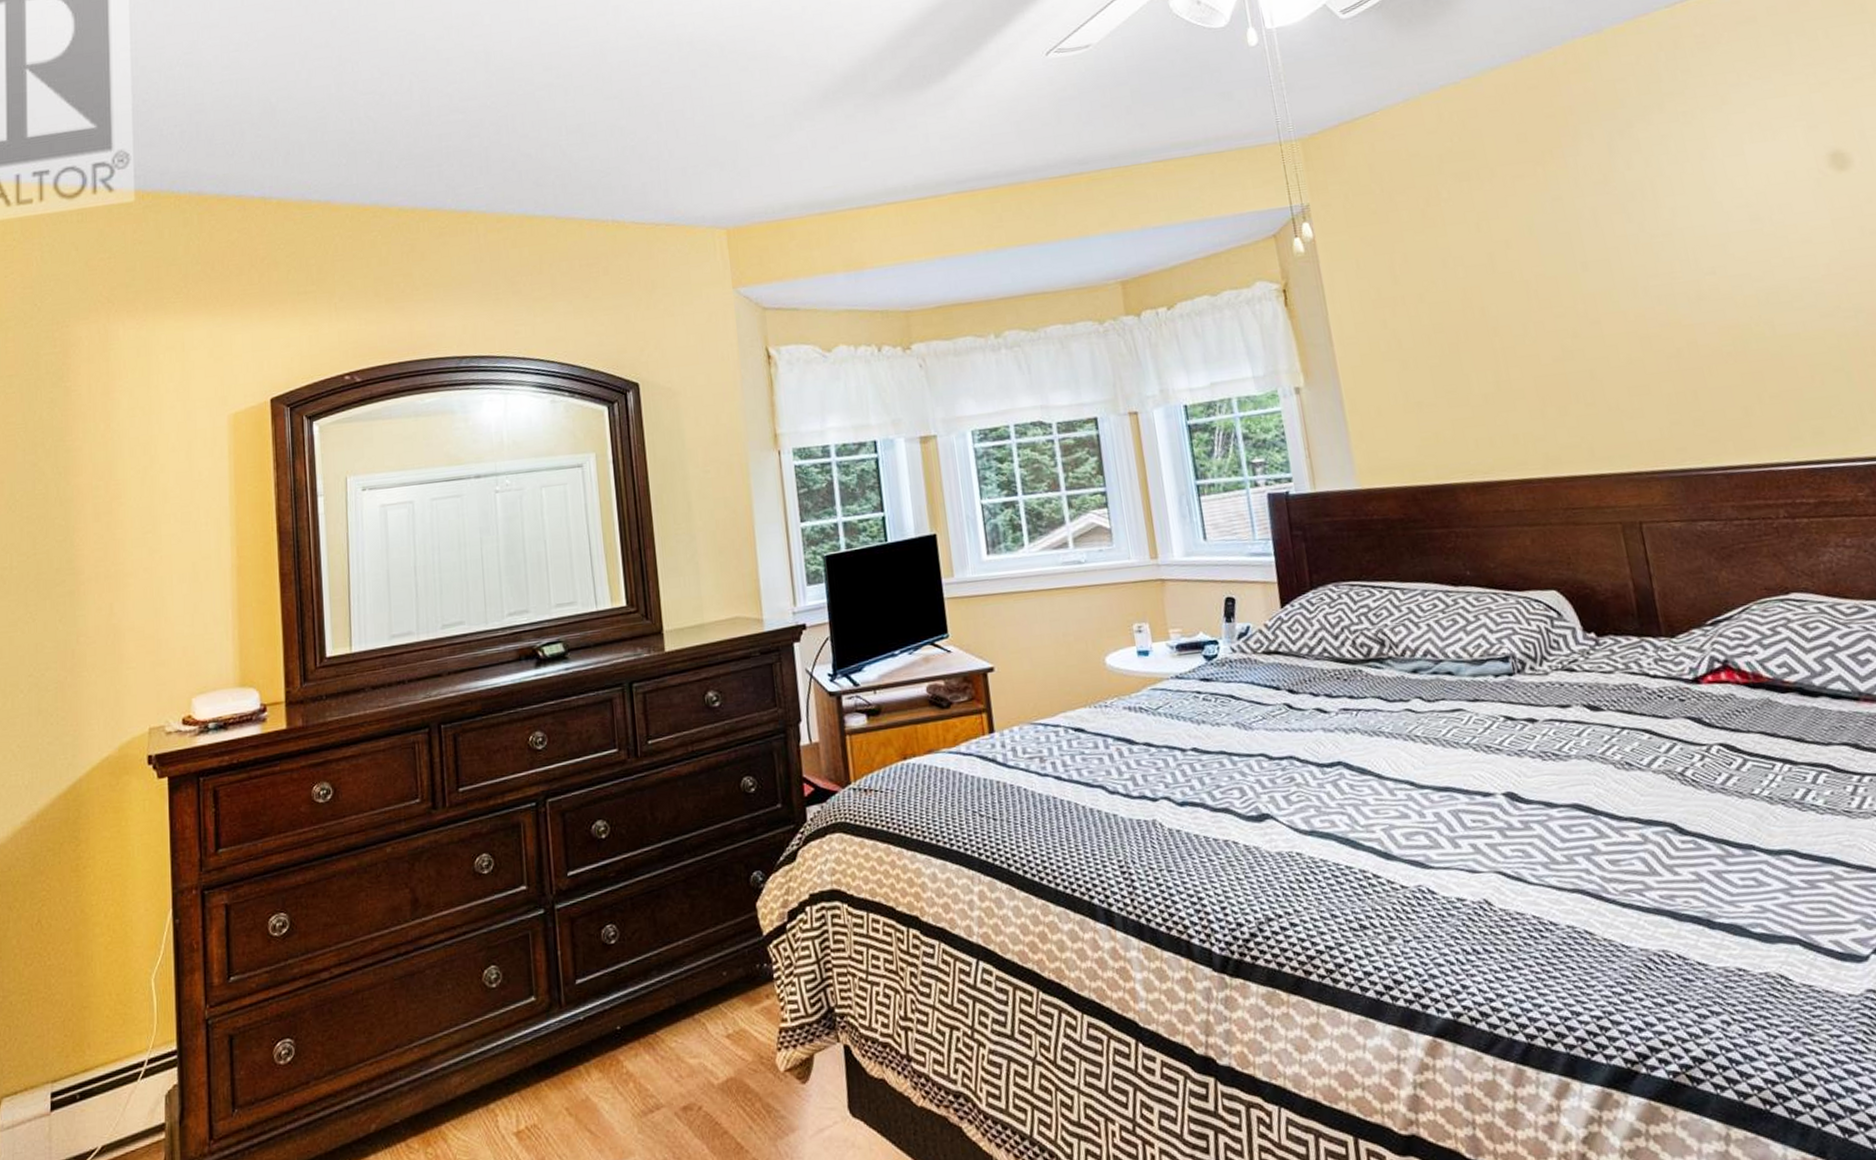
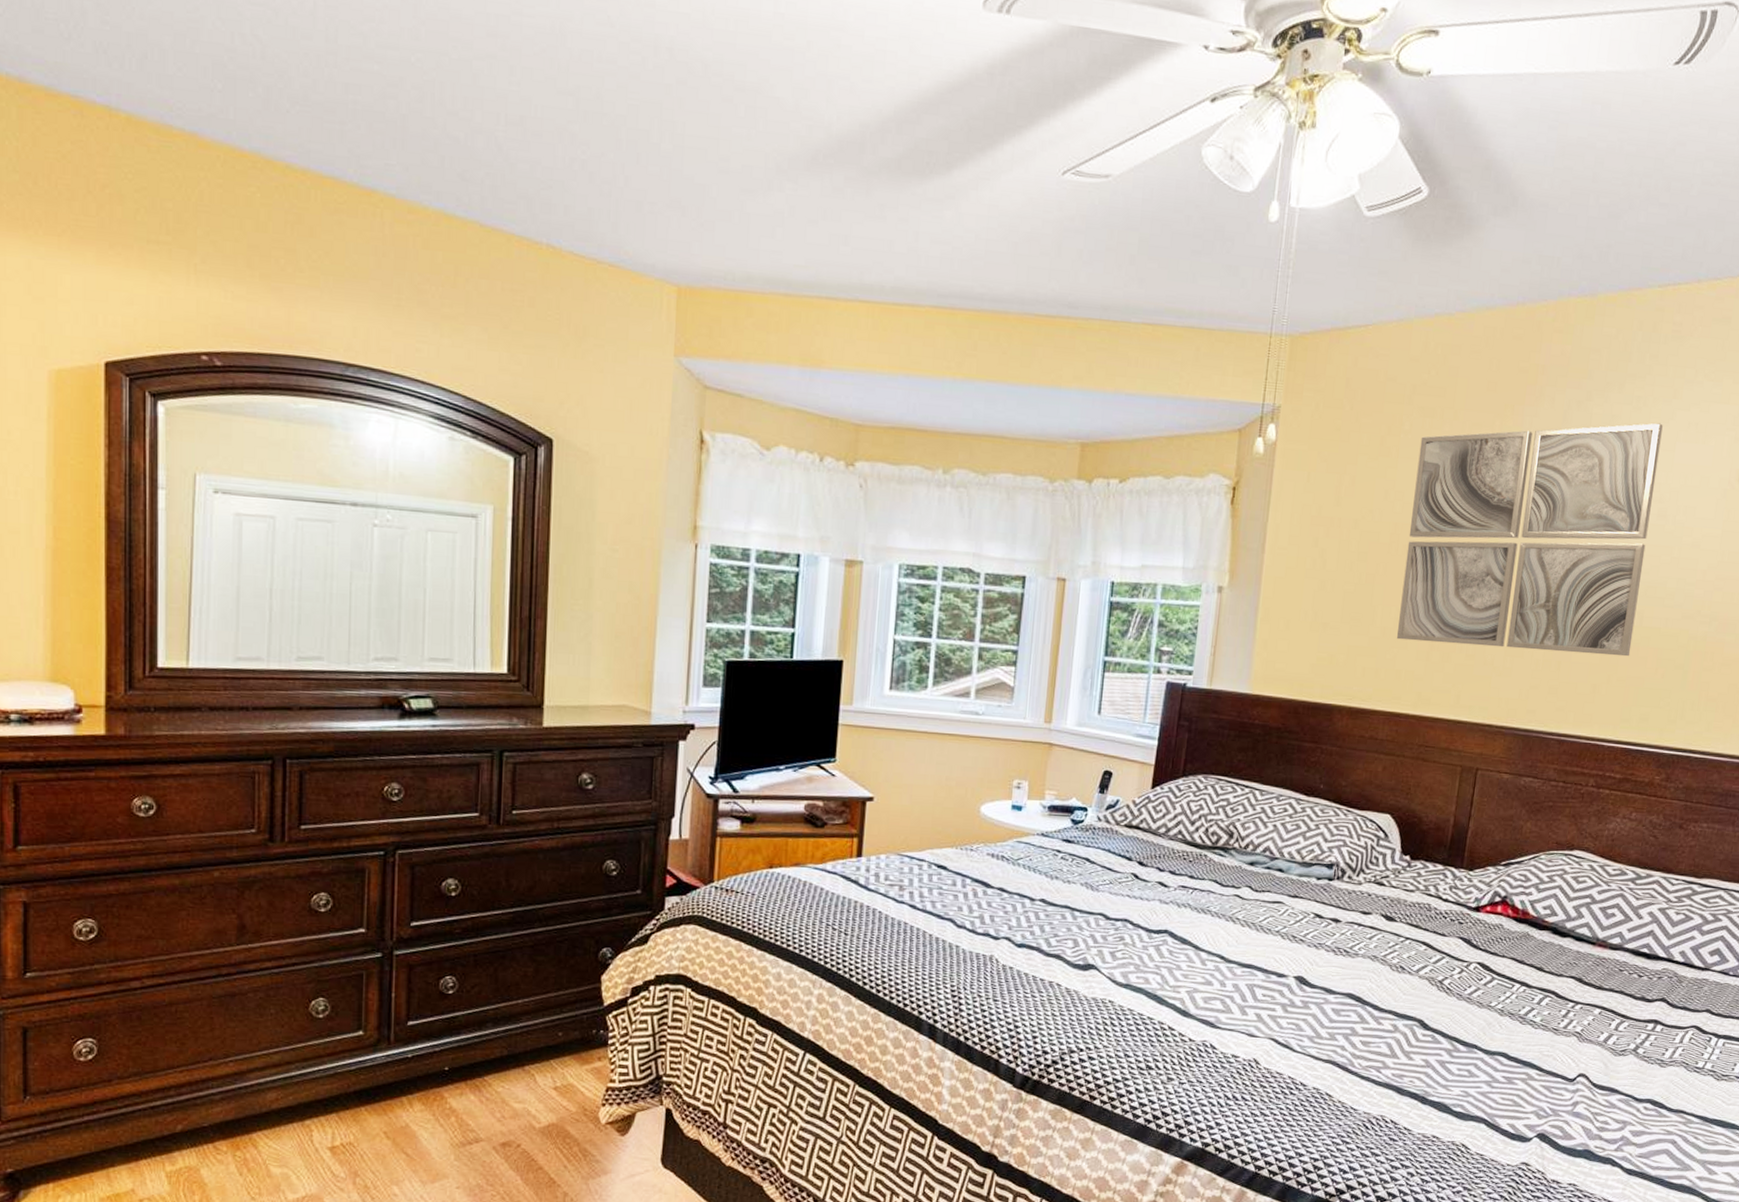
wall art: none [1463,131,1775,403] -> present [1396,423,1663,657]

